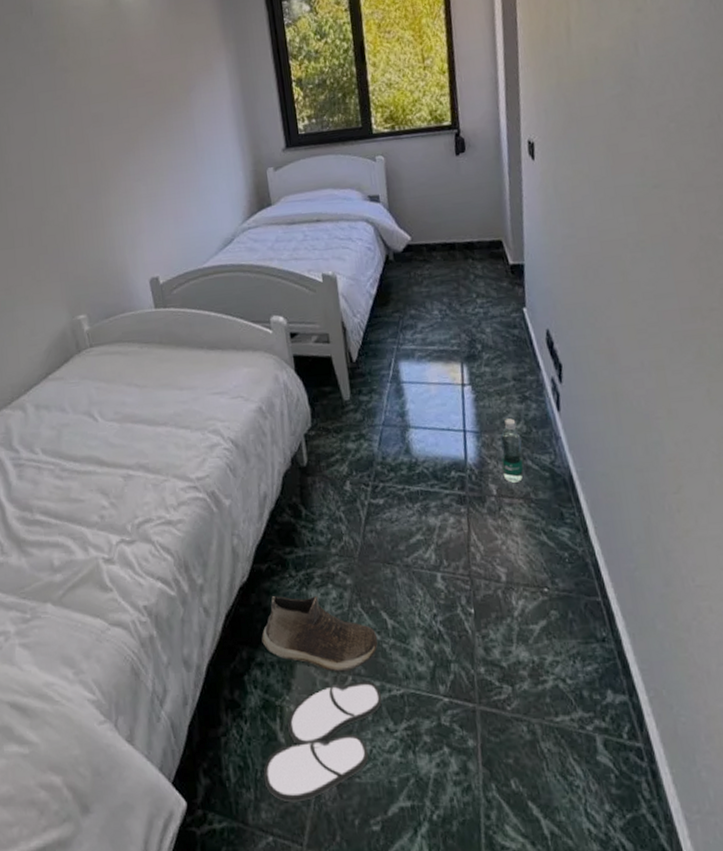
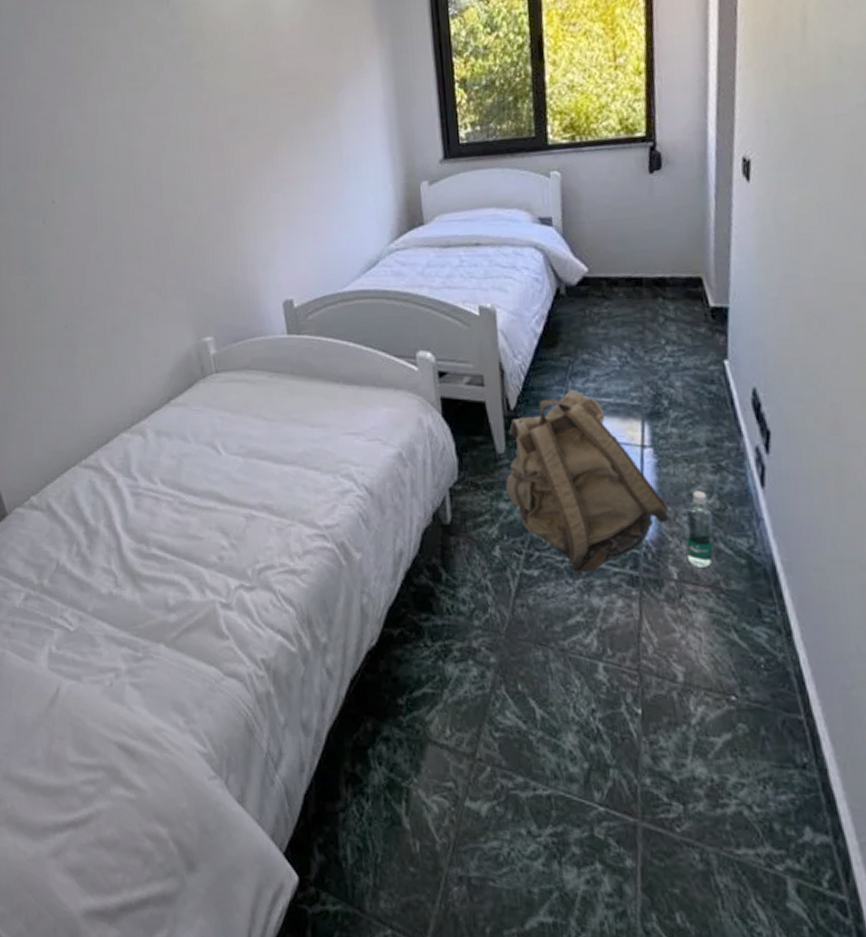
shoe: present [261,596,378,672] -> none [389,666,524,761]
slippers: present [263,682,382,803] -> none [384,772,524,897]
backpack: none [352,340,488,498] -> present [505,389,669,574]

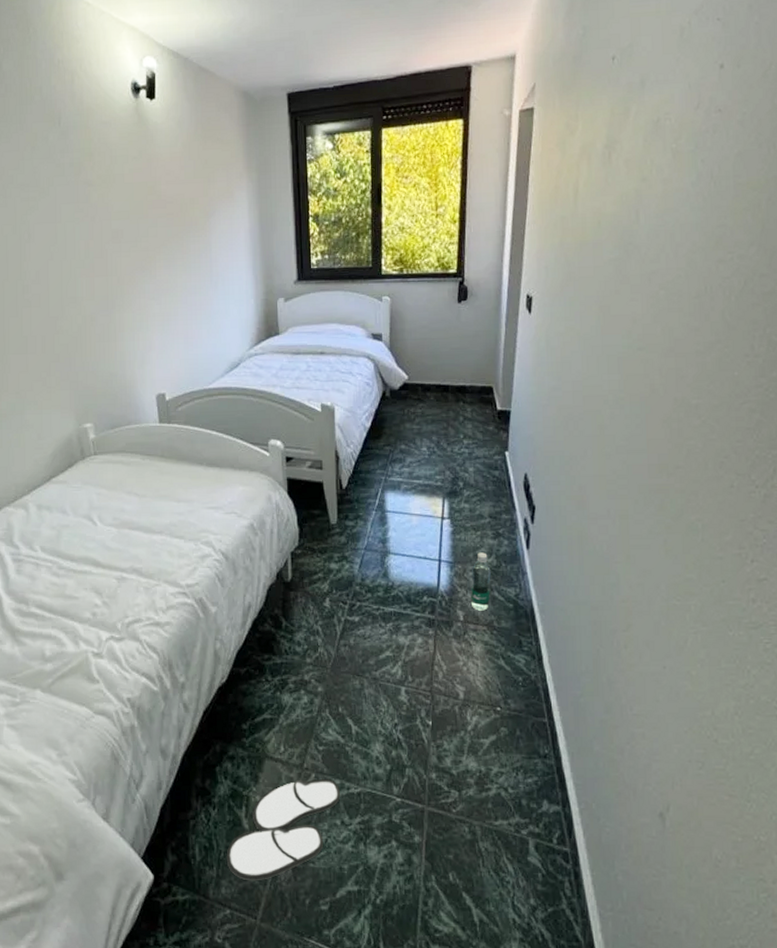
slippers: none [384,772,524,897] -> present [226,779,340,881]
backpack: present [505,389,669,574] -> none [336,472,459,618]

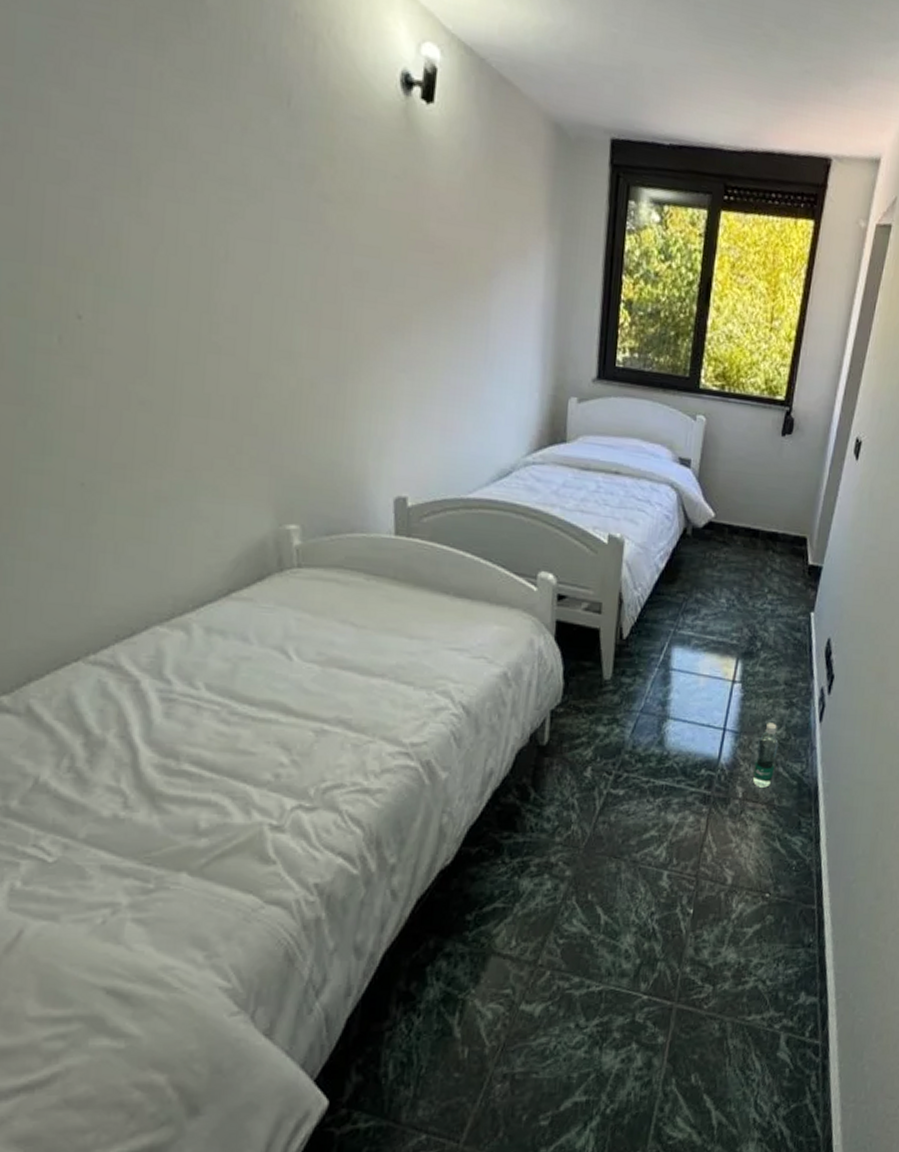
slippers: present [226,779,340,881] -> none [428,977,578,1099]

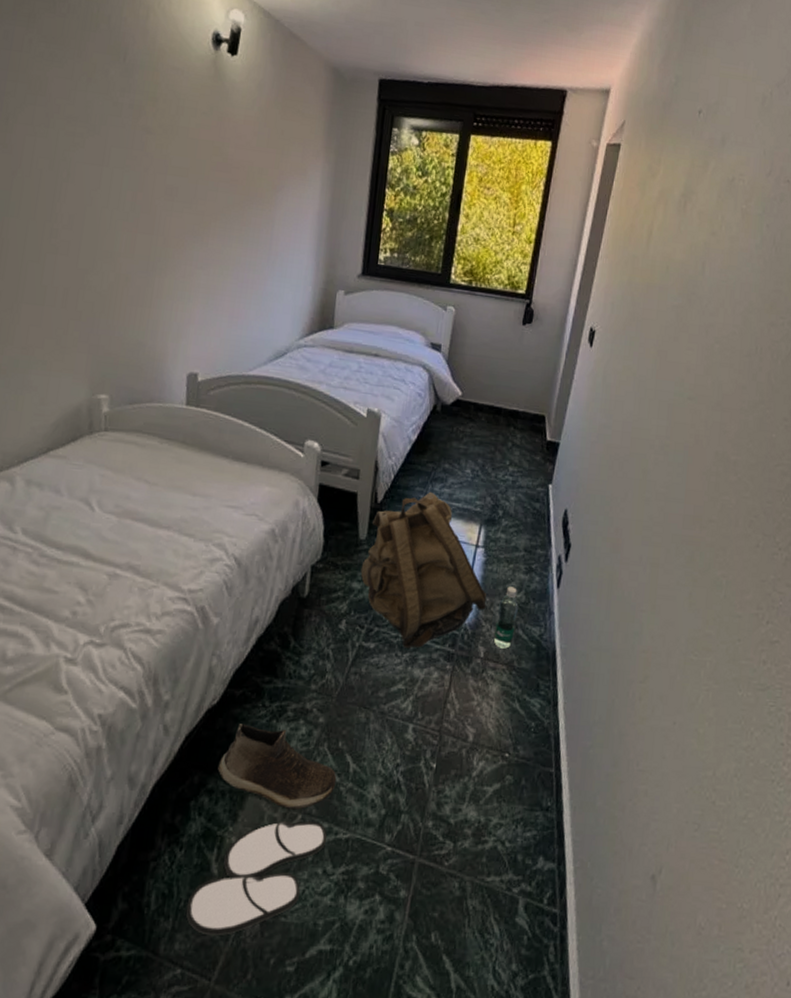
slippers: none [428,977,578,1099] -> present [186,820,327,936]
shoe: none [455,883,587,966] -> present [218,724,337,810]
backpack: none [606,624,745,793] -> present [360,491,487,648]

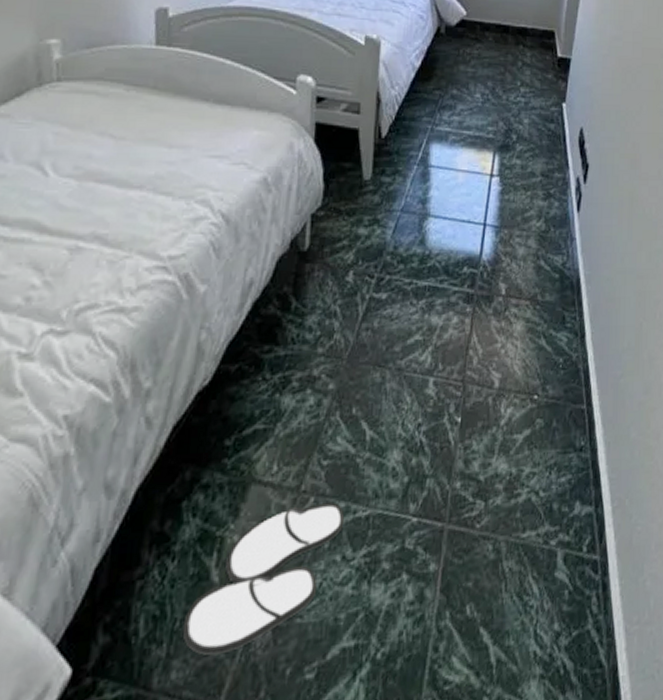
shoe: present [218,724,337,810] -> none [213,403,352,493]
backpack: present [360,491,487,648] -> none [367,121,505,294]
bottle: present [493,586,518,649] -> none [514,215,539,283]

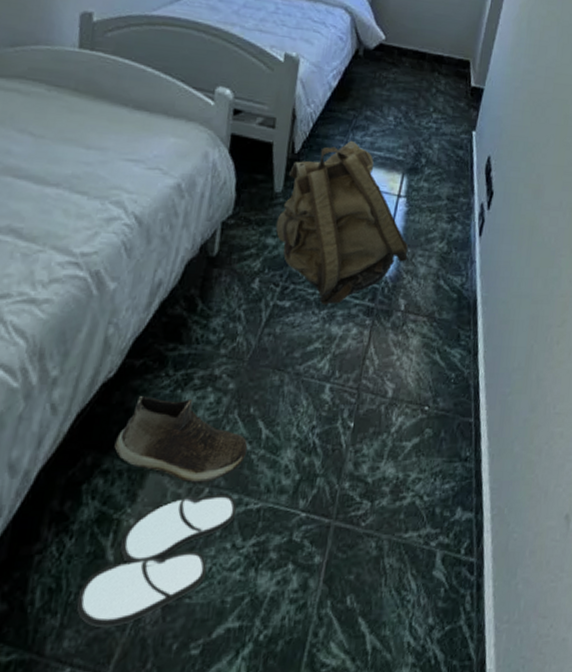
shoe: none [213,403,352,493] -> present [114,396,248,483]
backpack: none [367,121,505,294] -> present [275,140,409,305]

